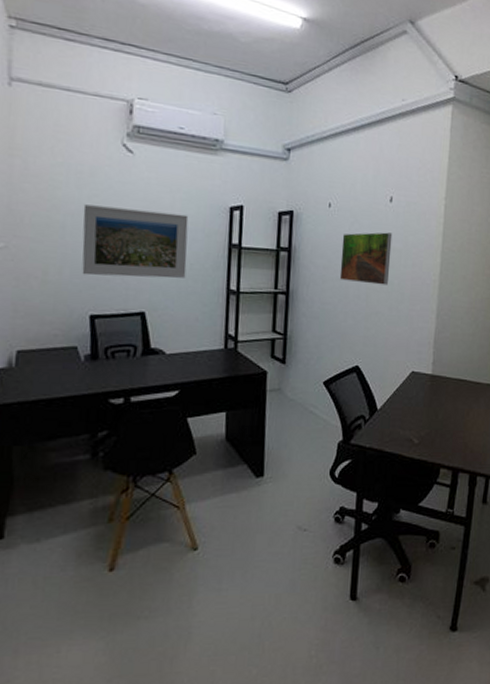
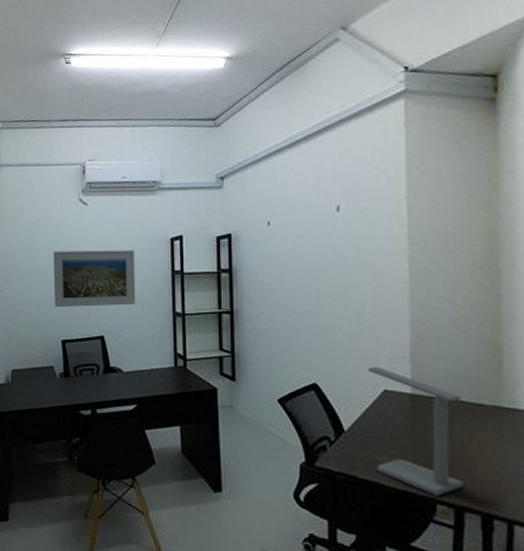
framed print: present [339,232,393,285] -> none [285,242,344,298]
desk lamp: none [400,350,466,461] -> present [367,366,464,496]

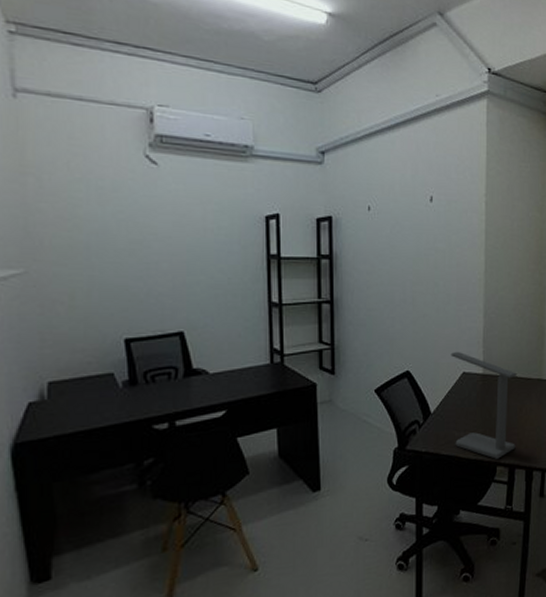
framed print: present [53,250,136,308] -> none [108,222,224,297]

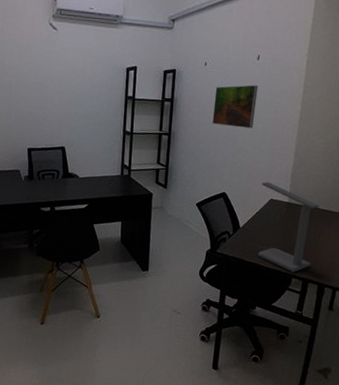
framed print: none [384,233,435,287] -> present [212,85,259,129]

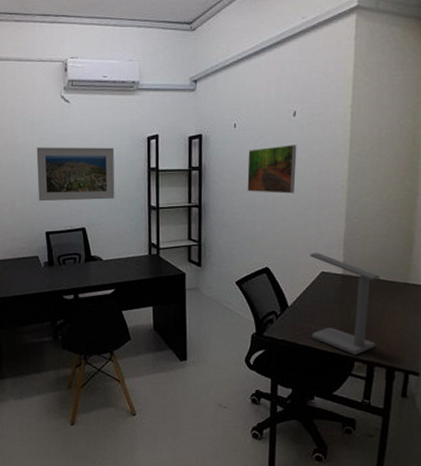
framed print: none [22,69,96,123] -> present [36,147,115,202]

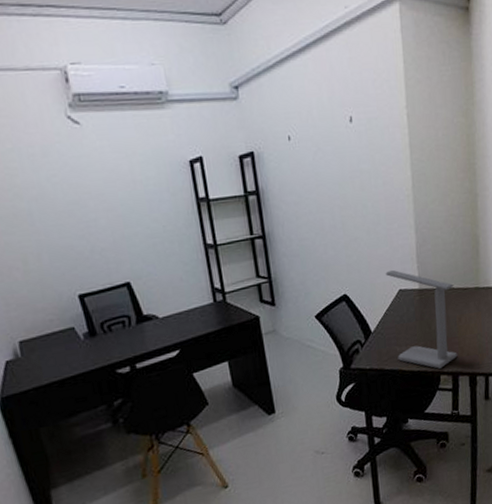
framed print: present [36,147,115,202] -> none [44,177,161,258]
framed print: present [247,145,297,194] -> none [308,154,362,213]

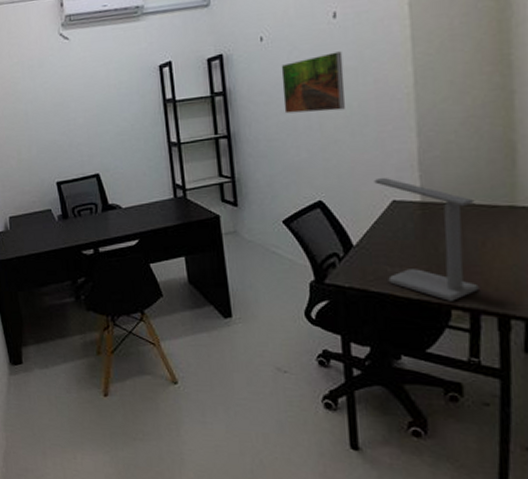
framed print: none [308,154,362,213] -> present [281,51,345,114]

